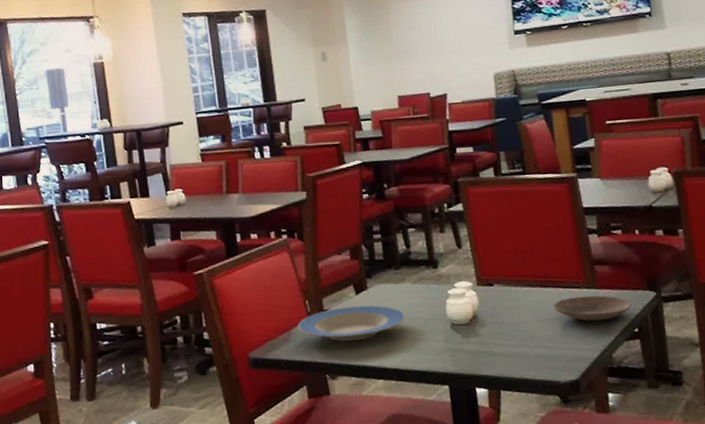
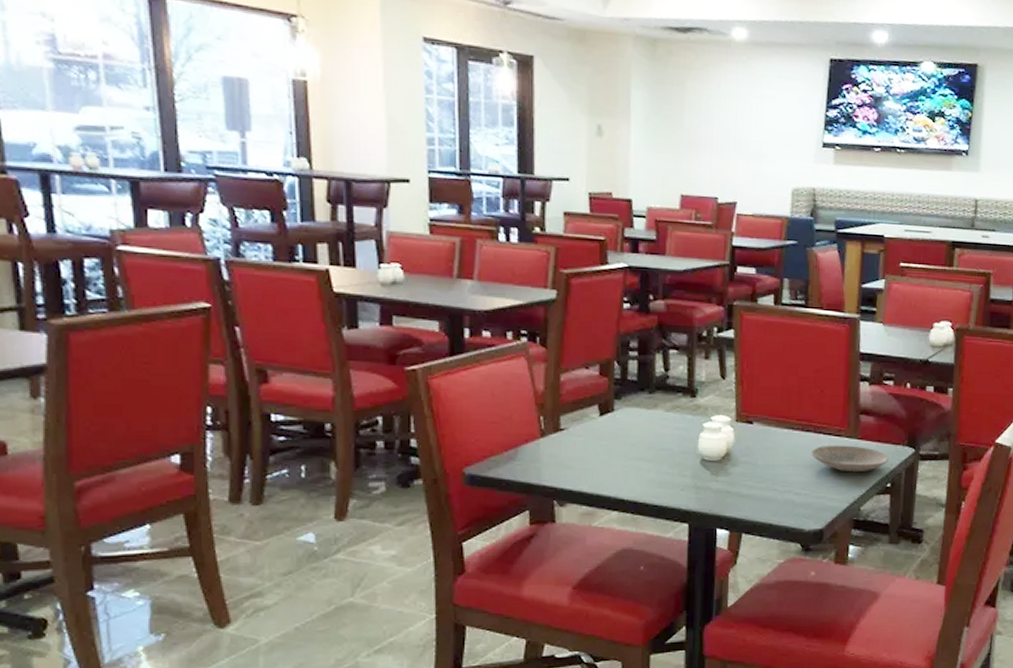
plate: present [297,305,406,342] -> none [526,428,653,466]

